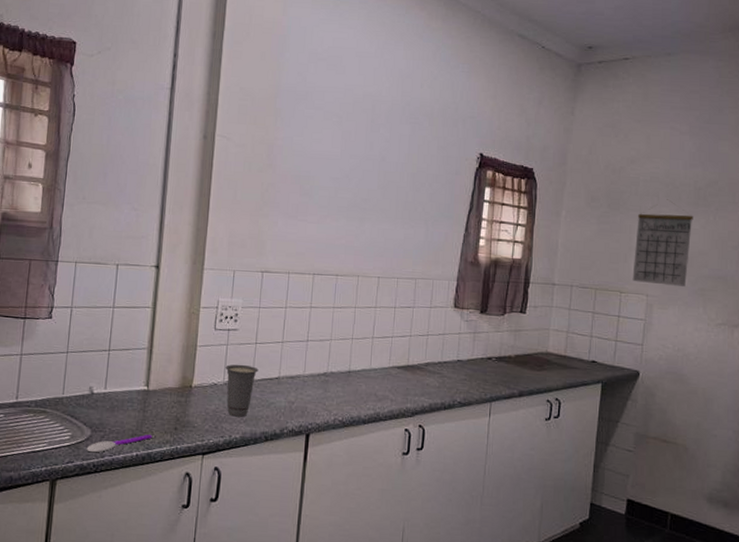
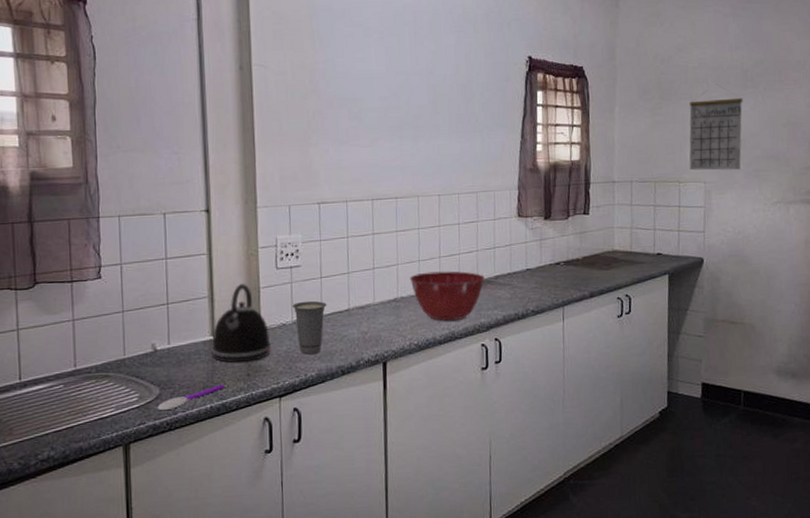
kettle: none [143,340,201,417] -> present [211,284,271,364]
mixing bowl: none [341,350,415,403] -> present [409,271,485,322]

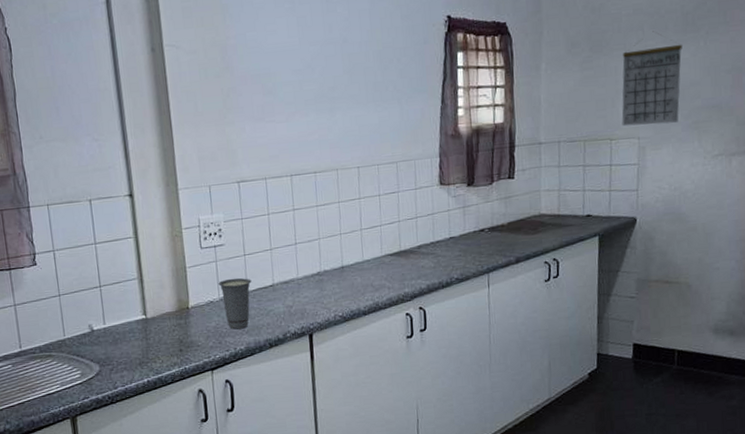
spoon: present [157,385,225,411] -> none [98,360,159,386]
kettle: present [211,284,271,364] -> none [144,264,201,340]
mixing bowl: present [409,271,485,322] -> none [332,242,408,293]

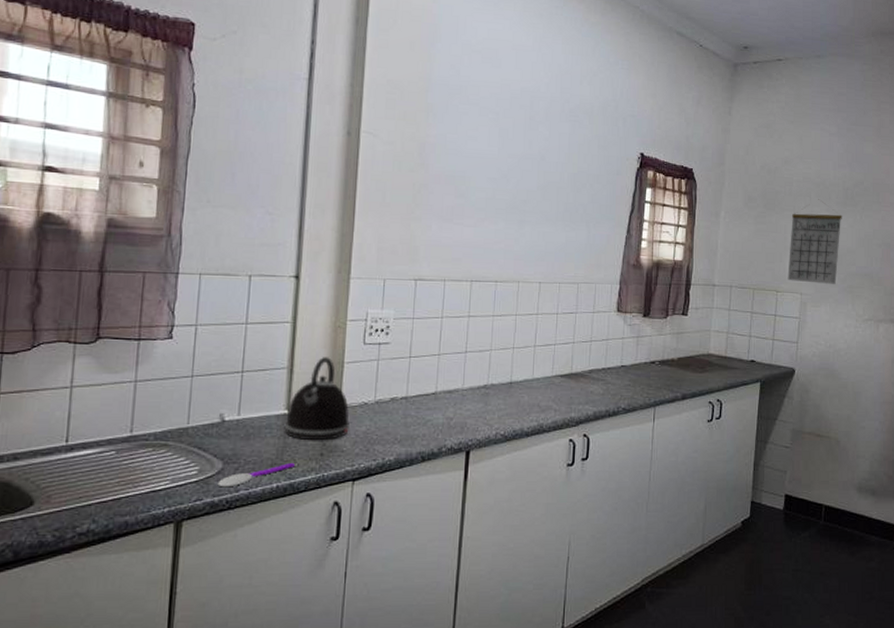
spoon: none [98,360,159,386] -> present [217,463,295,488]
kettle: none [144,264,201,340] -> present [284,357,350,441]
cup: present [218,277,252,330] -> none [376,380,413,437]

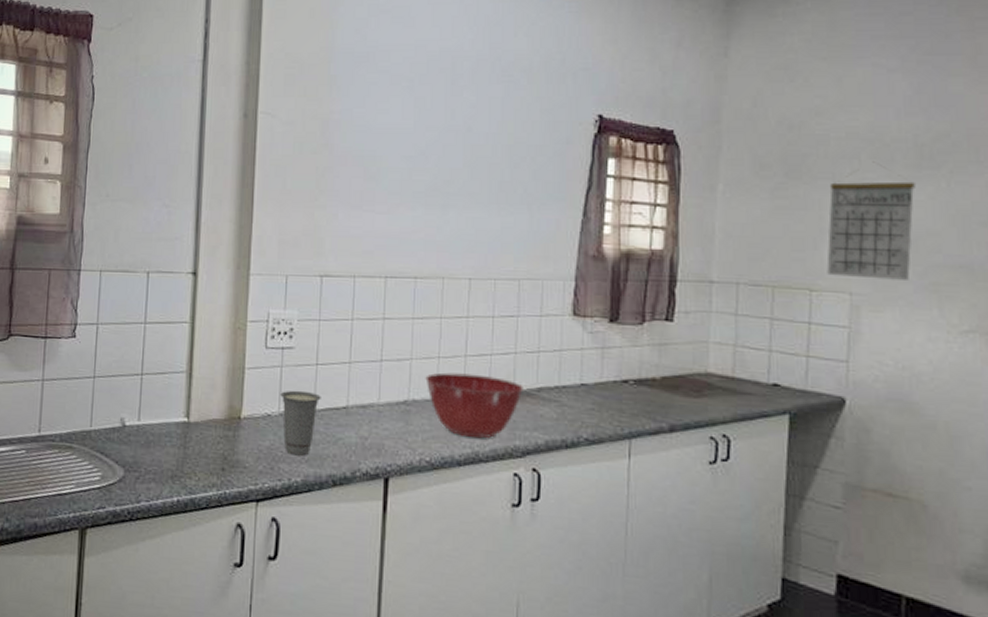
spoon: present [217,463,295,488] -> none [119,476,195,497]
kettle: present [284,357,350,441] -> none [184,361,252,455]
cup: none [376,380,413,437] -> present [280,390,321,456]
mixing bowl: none [502,360,579,413] -> present [425,372,523,439]

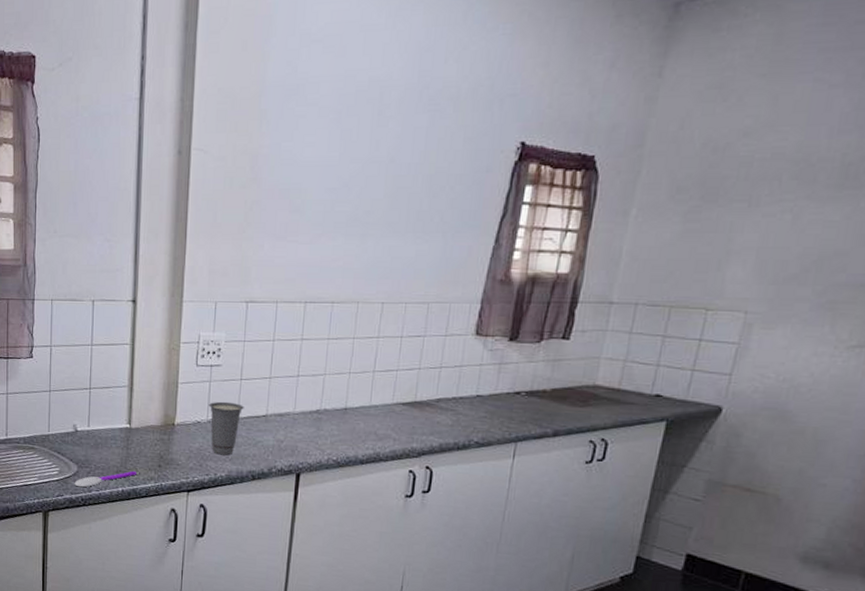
spoon: none [119,476,195,497] -> present [74,471,136,488]
mixing bowl: present [425,372,523,439] -> none [336,386,424,442]
calendar: present [826,161,915,280] -> none [726,182,834,299]

